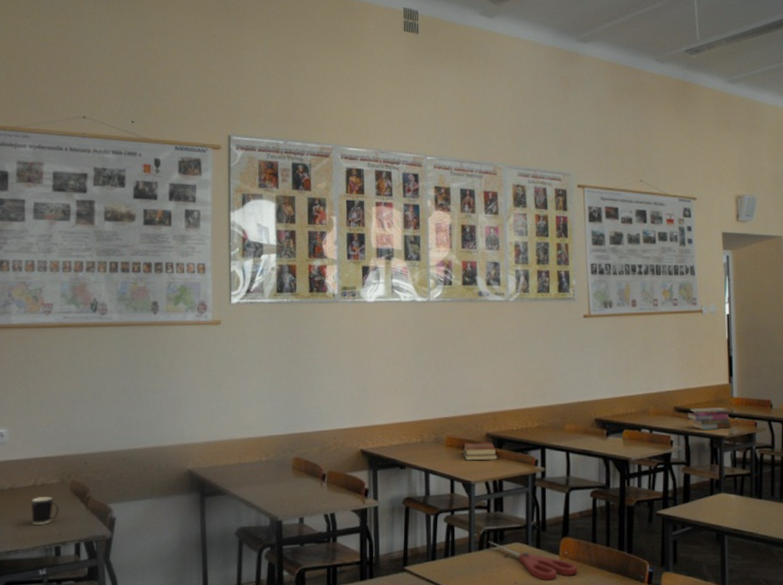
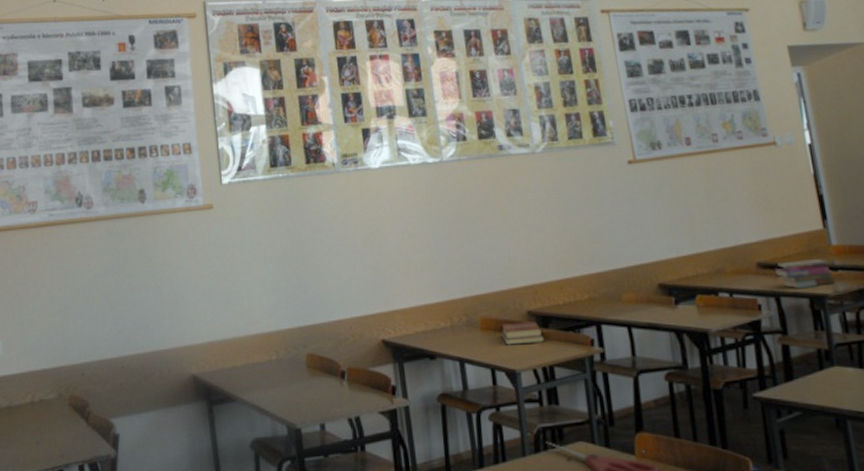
mug: present [30,496,59,525] -> none [29,413,60,446]

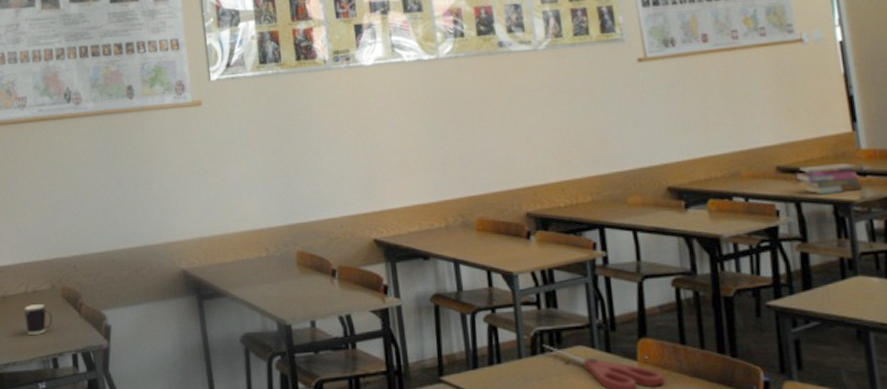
mug: none [29,413,60,446] -> present [23,303,53,335]
books: present [500,321,545,345] -> none [497,223,544,247]

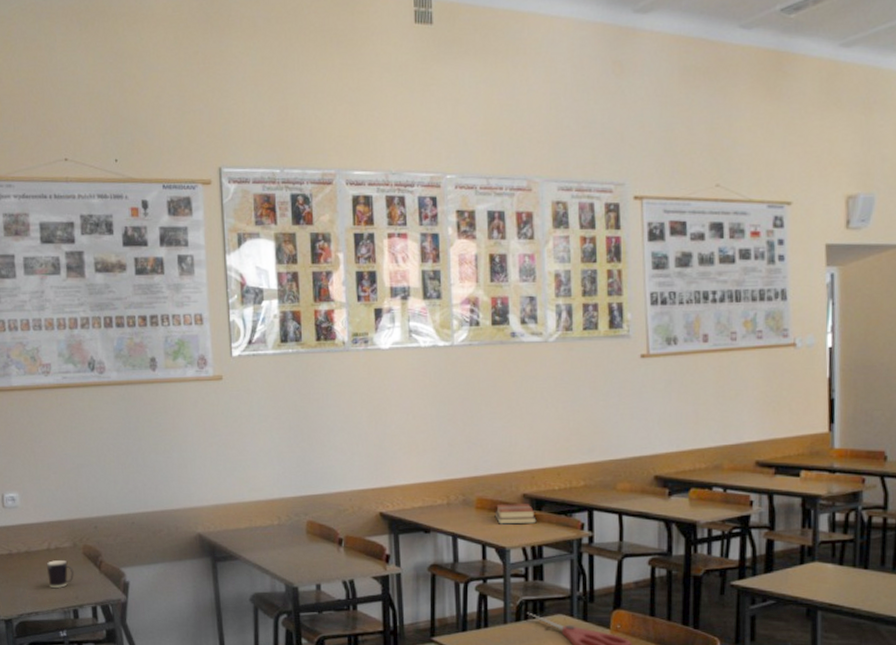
books: none [497,223,544,247] -> present [495,504,537,525]
books: present [797,164,863,195] -> none [773,461,831,489]

